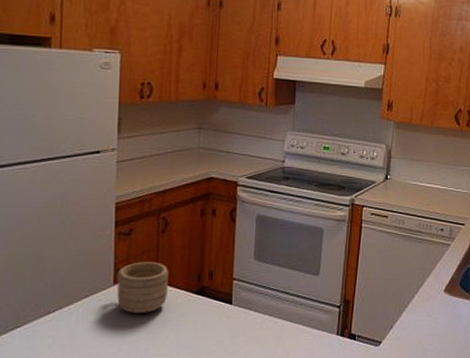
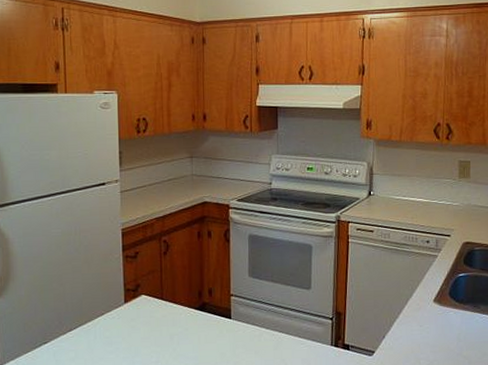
mug: present [117,262,169,313] -> none [127,281,173,329]

